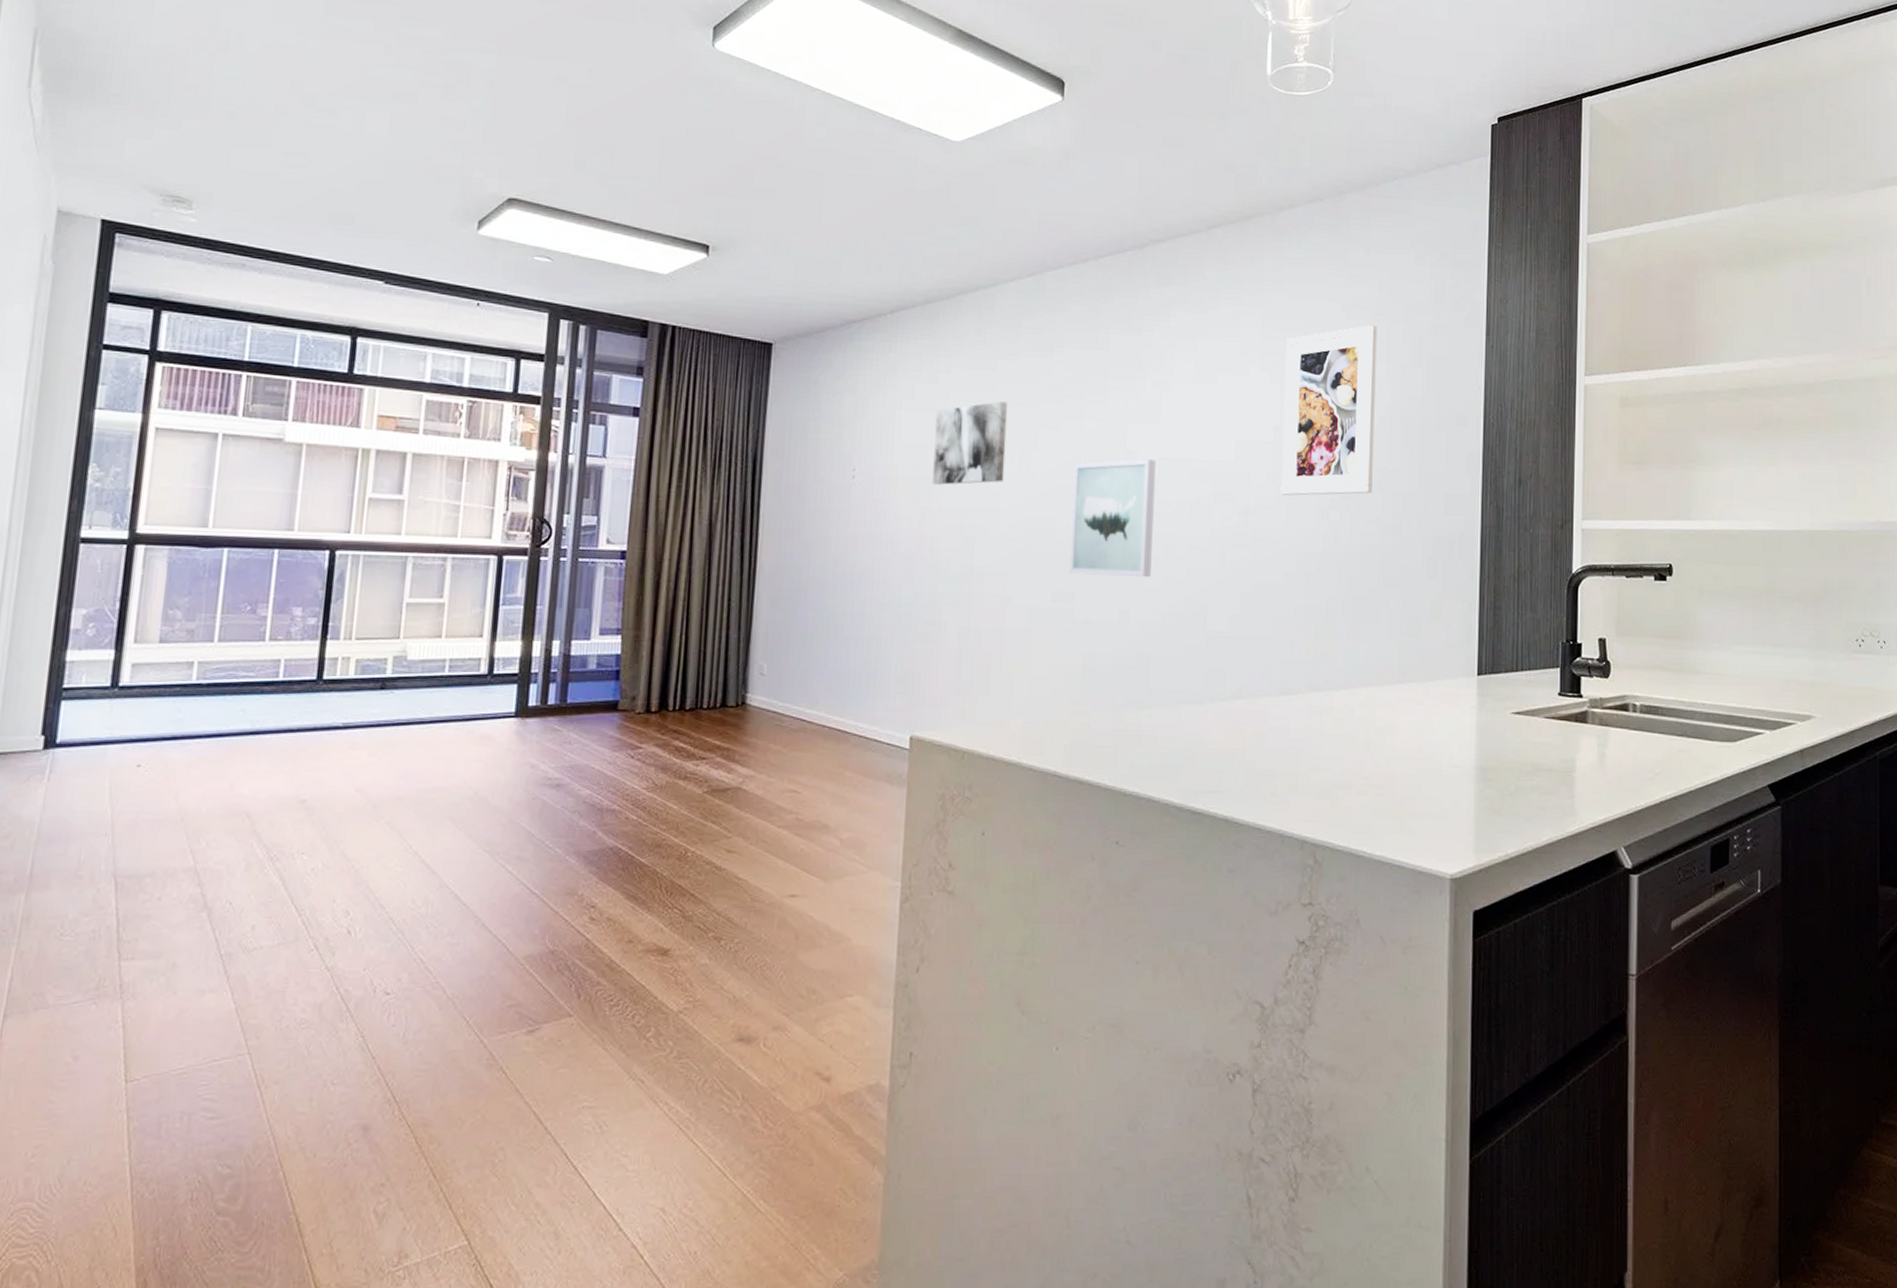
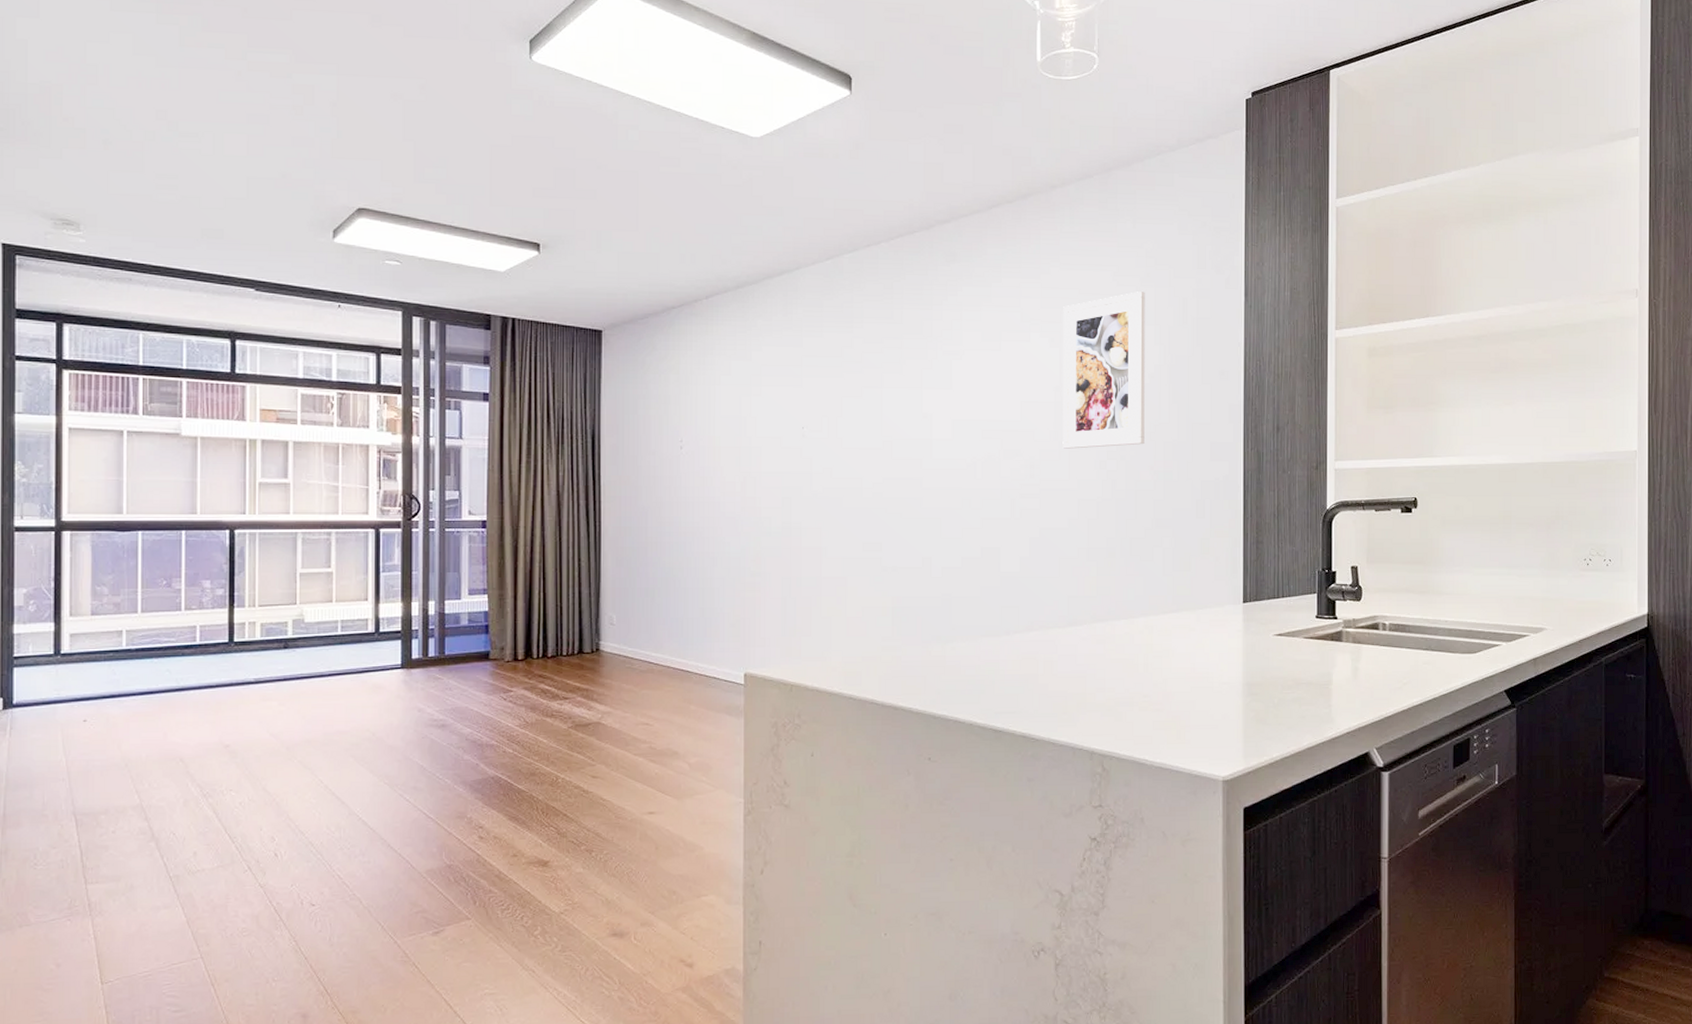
wall art: present [932,401,1008,485] -> none [751,375,815,452]
wall art: present [1068,459,1156,578] -> none [876,421,950,527]

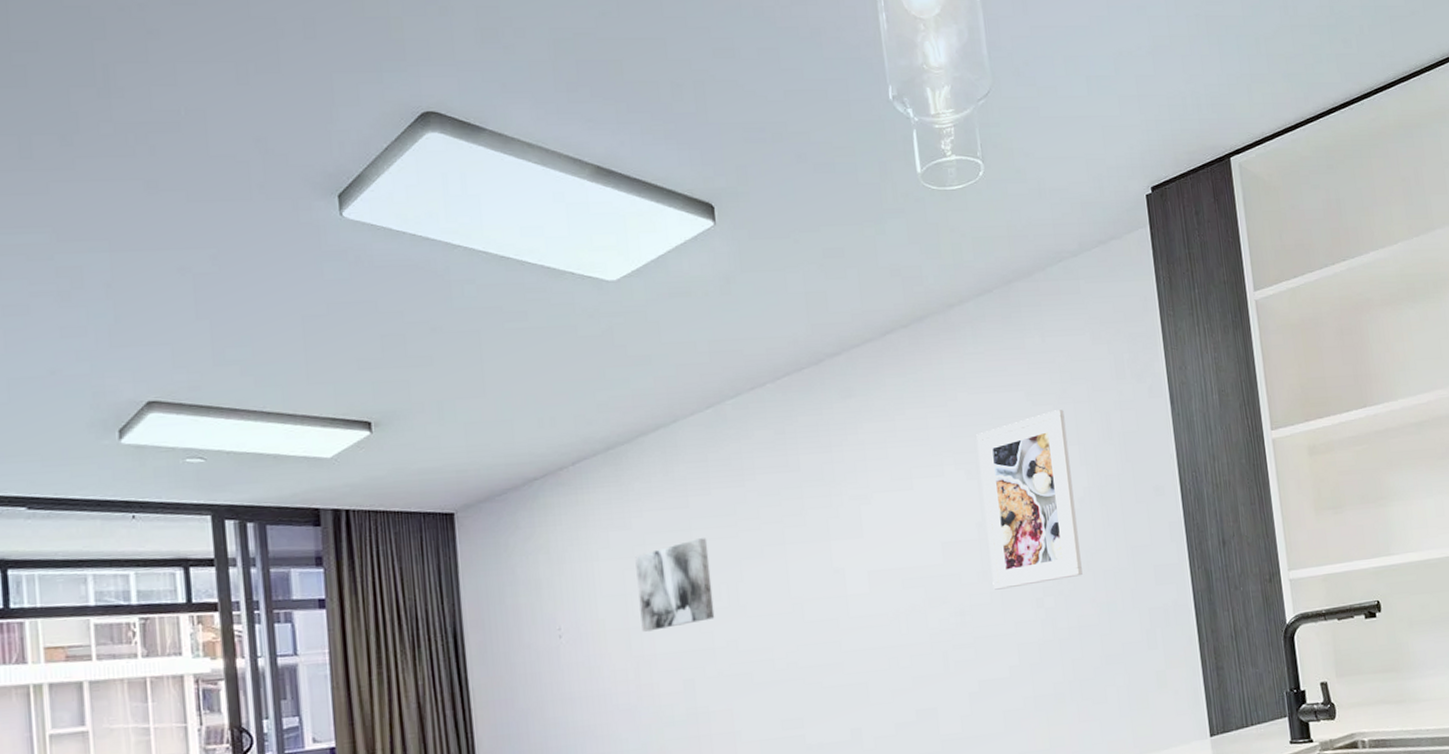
wall art: none [751,375,815,452] -> present [635,538,715,632]

